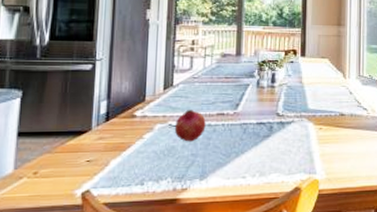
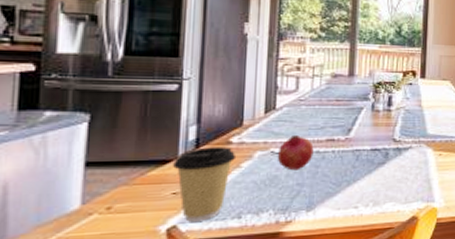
coffee cup: none [86,120,140,187] -> present [172,147,237,222]

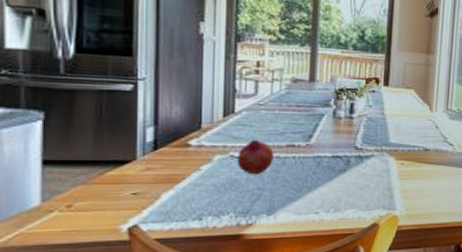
coffee cup: present [172,147,237,222] -> none [130,149,196,222]

